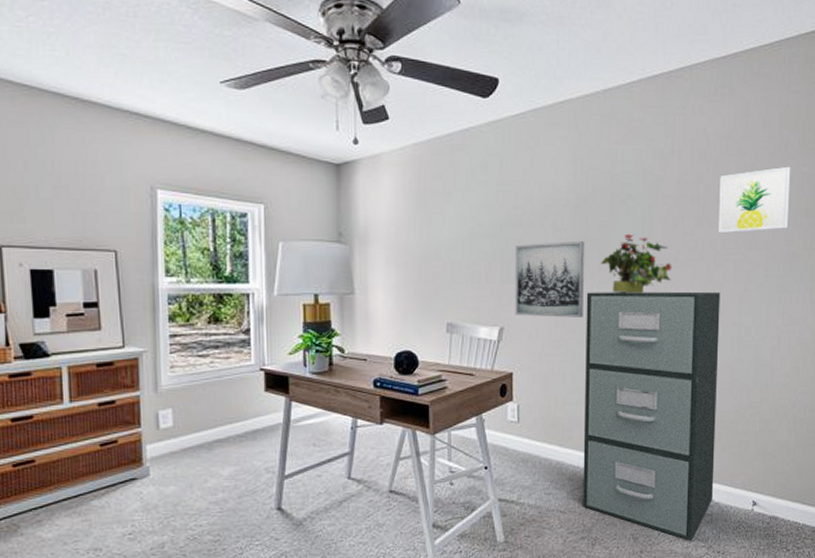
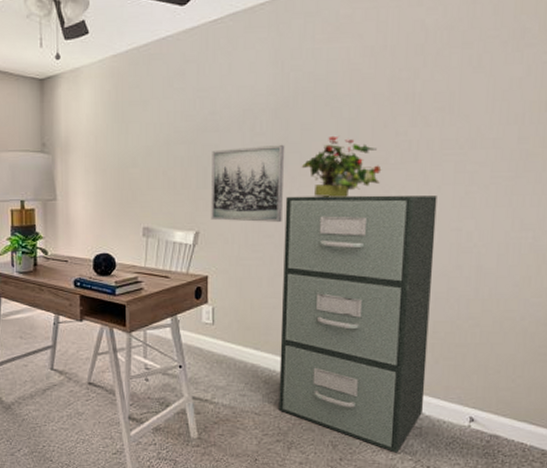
wall art: present [718,166,791,234] -> none [436,55,528,133]

